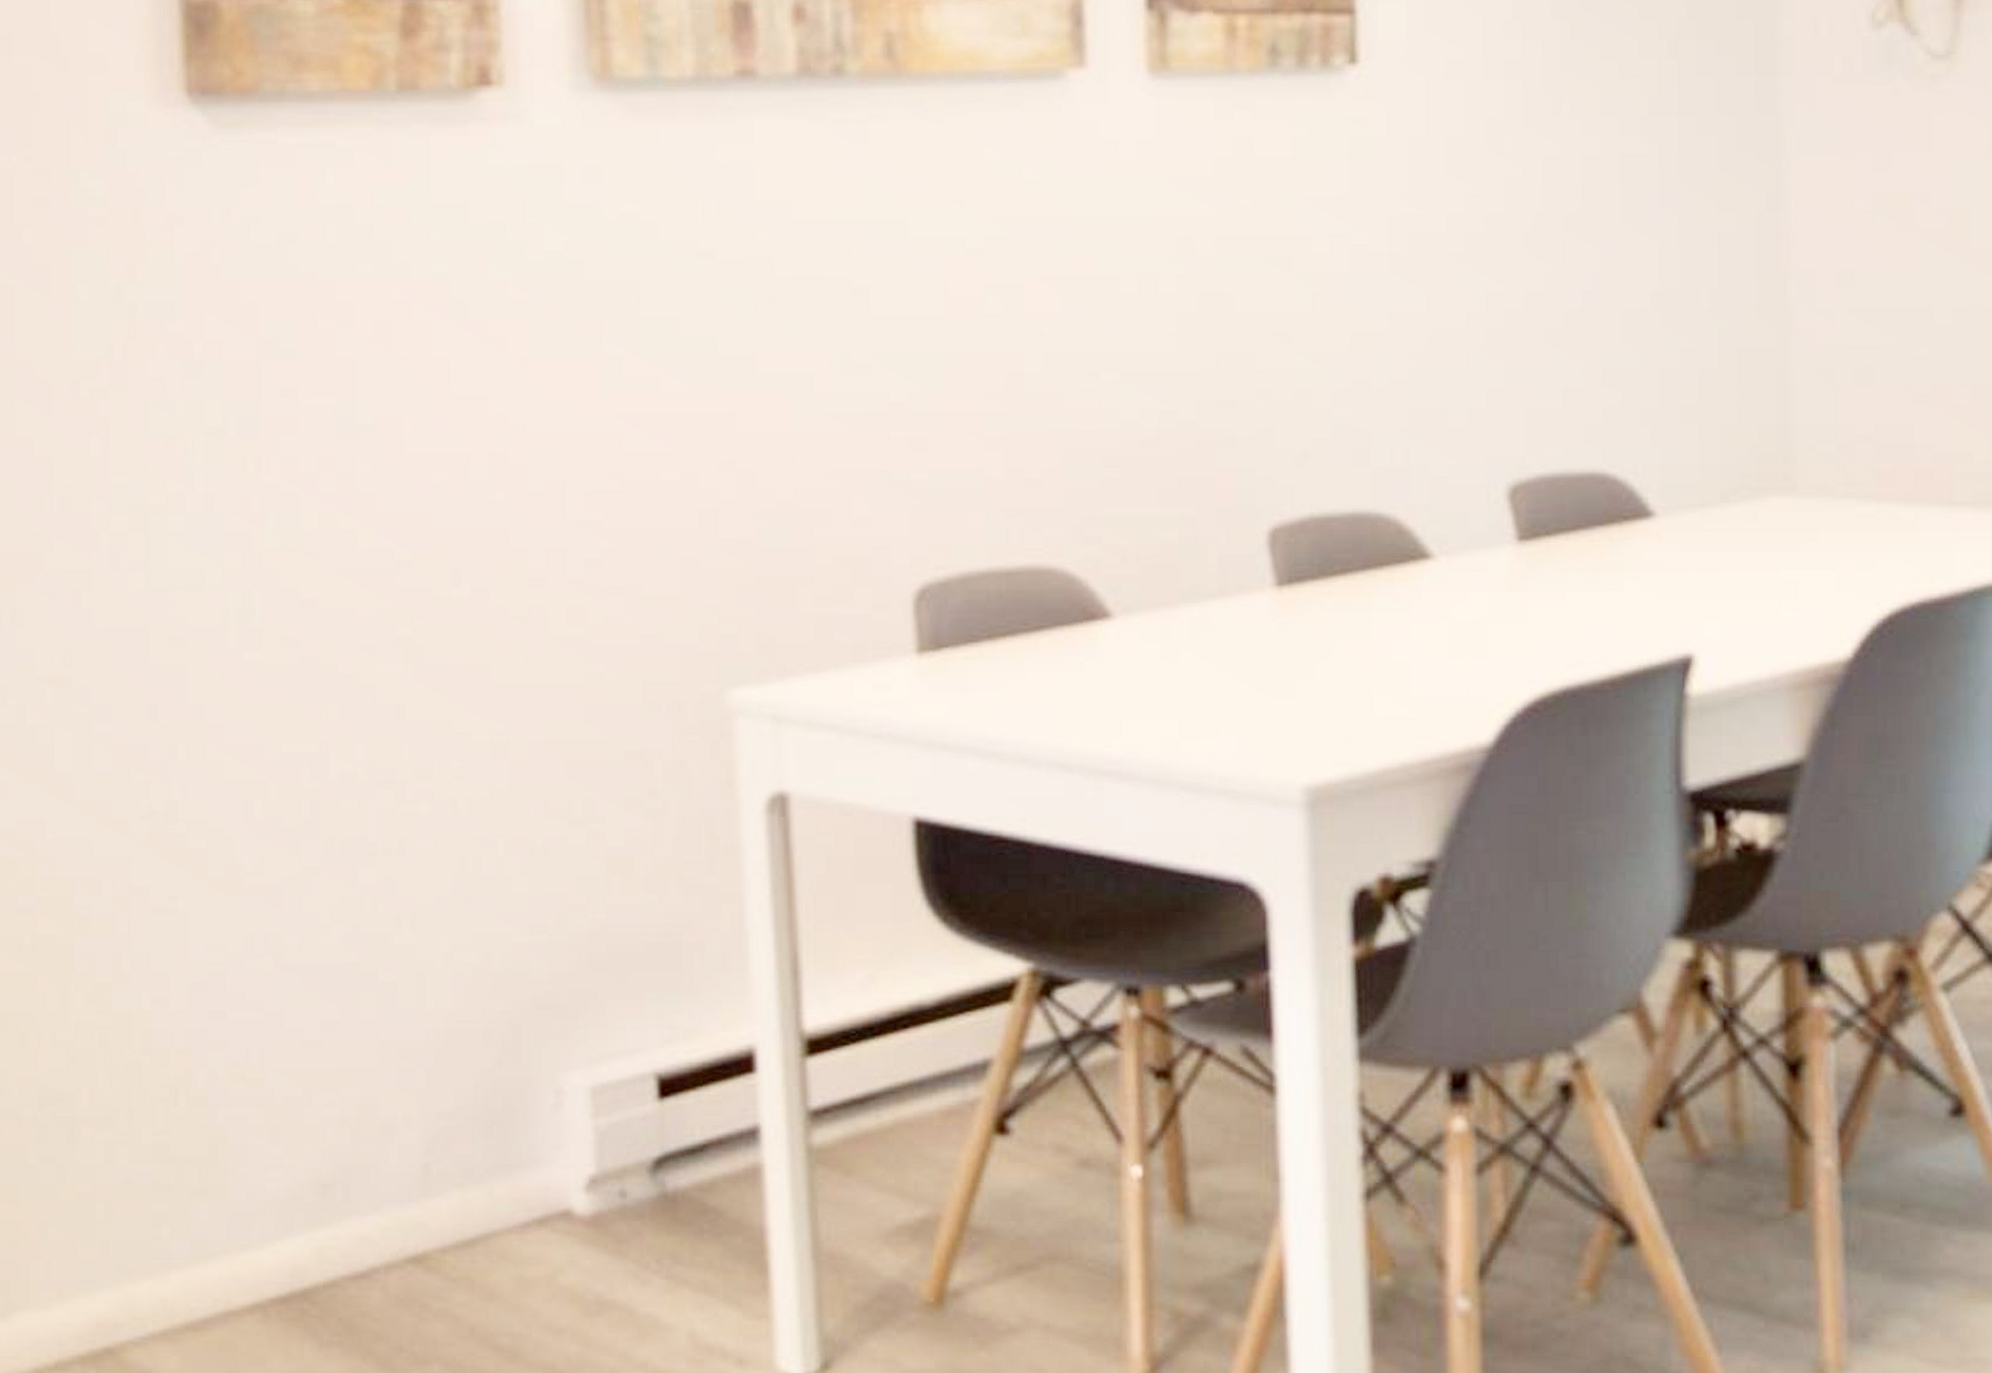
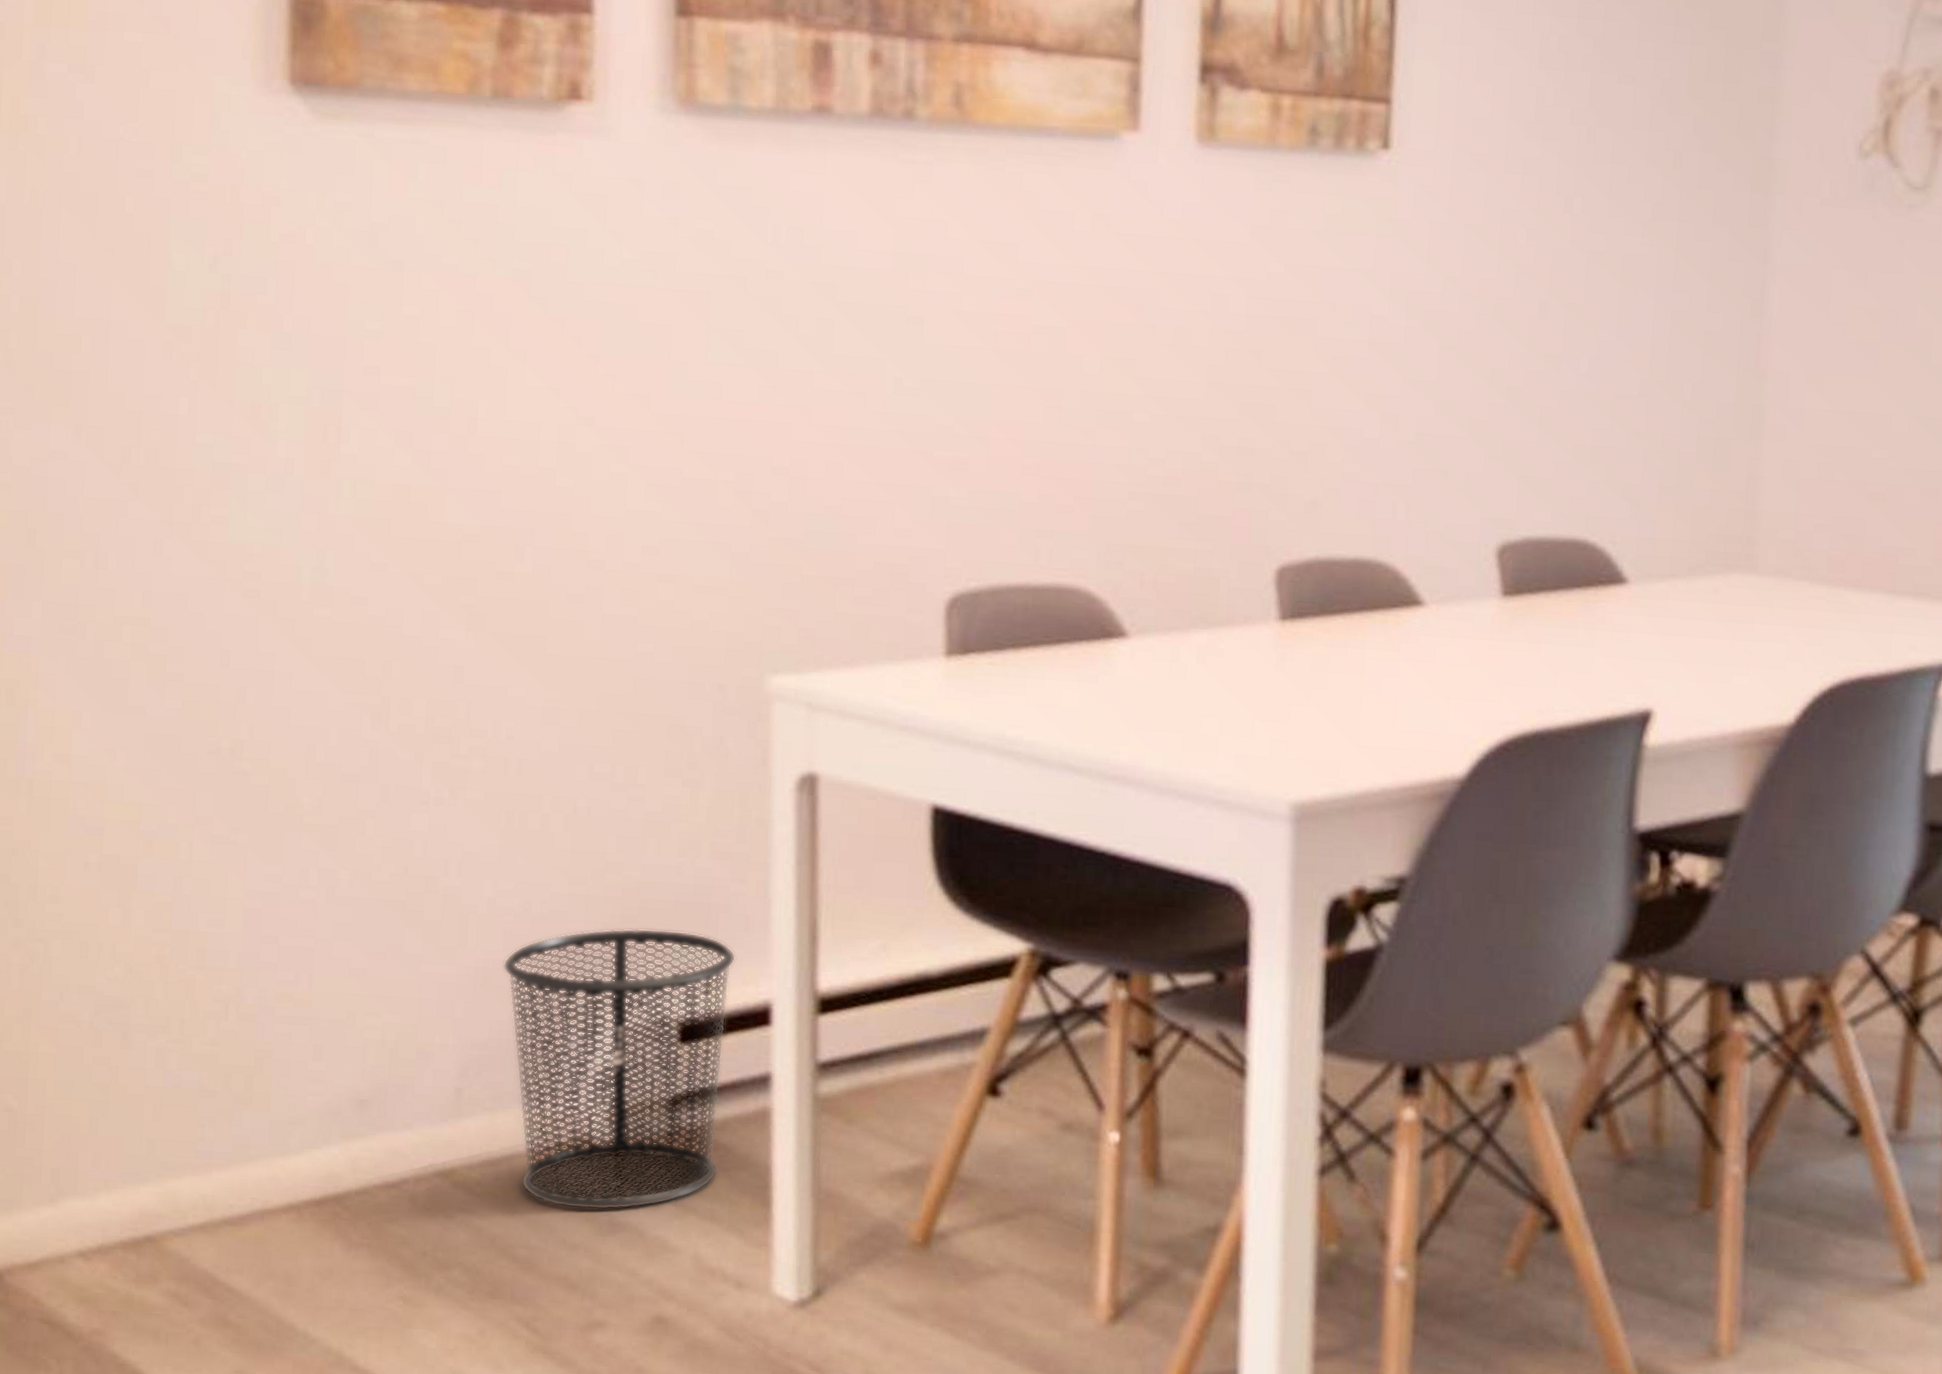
waste bin: none [465,975,714,1289] -> present [503,928,736,1211]

